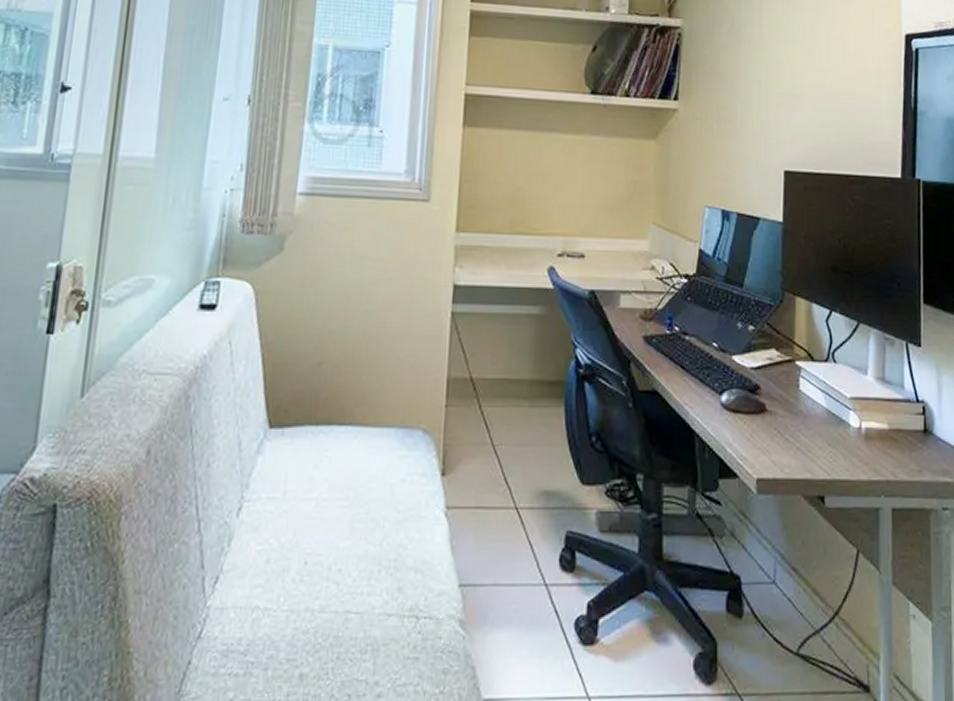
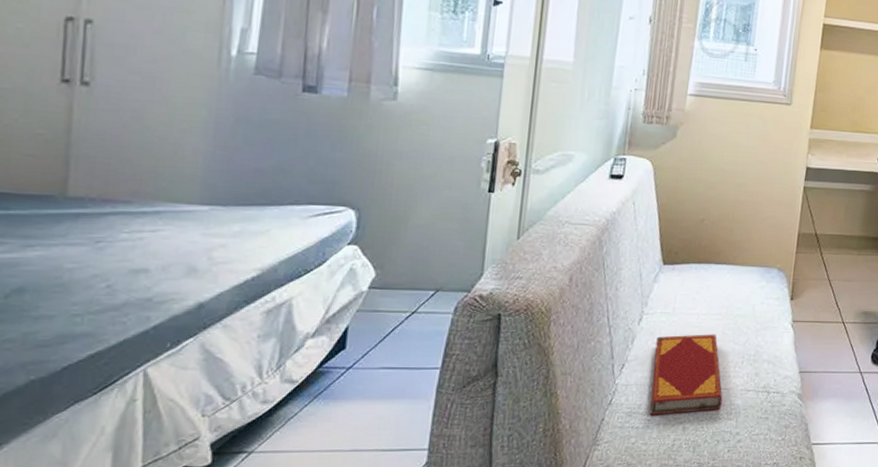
hardback book: none [253,529,354,656] -> present [650,334,723,416]

